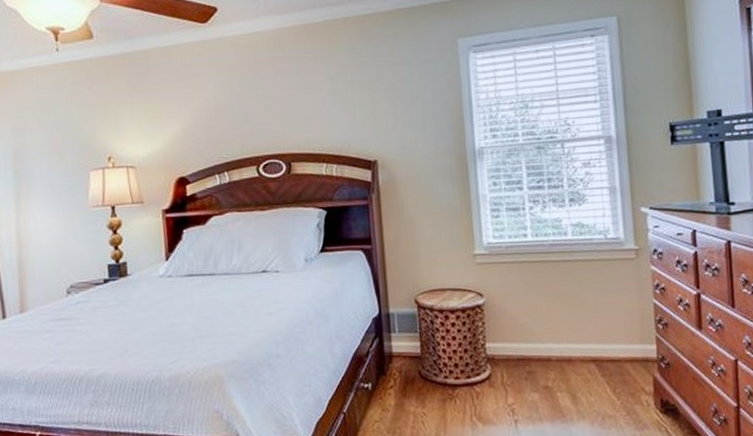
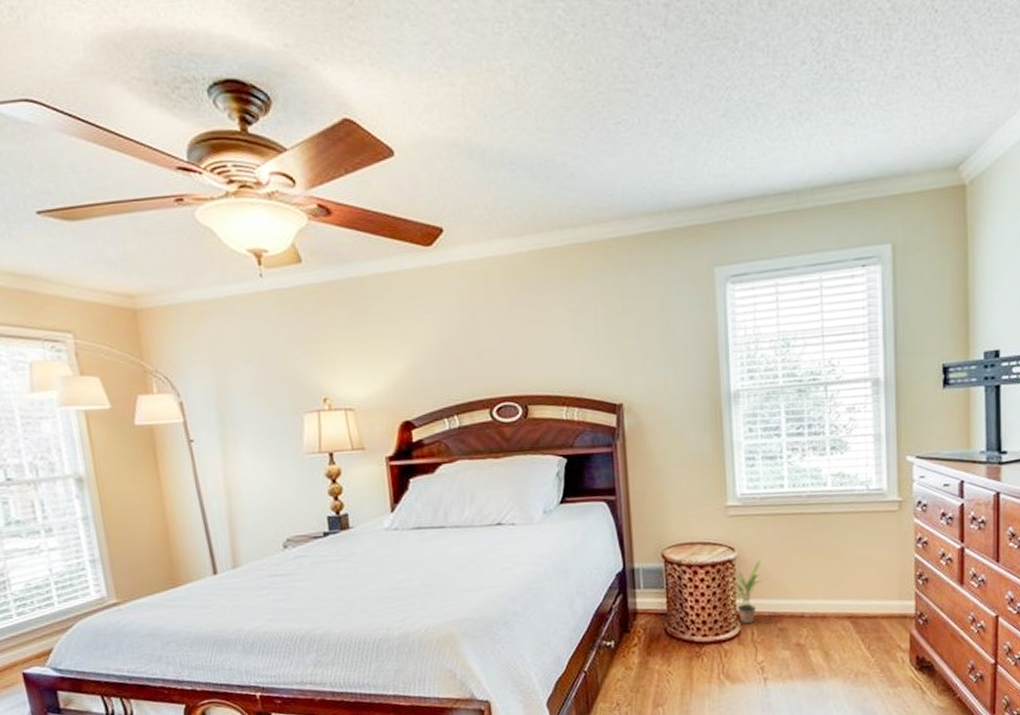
potted plant: none [482,306,516,368] -> present [733,560,768,625]

